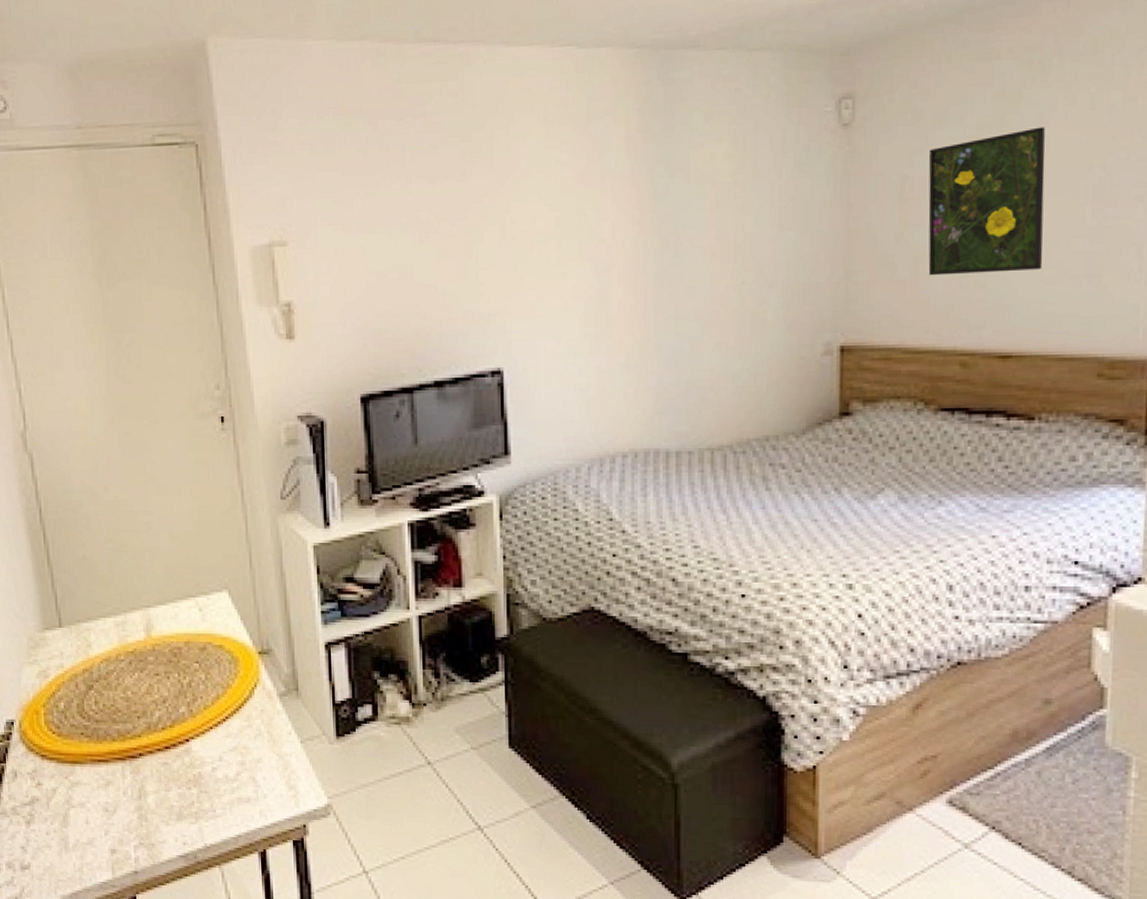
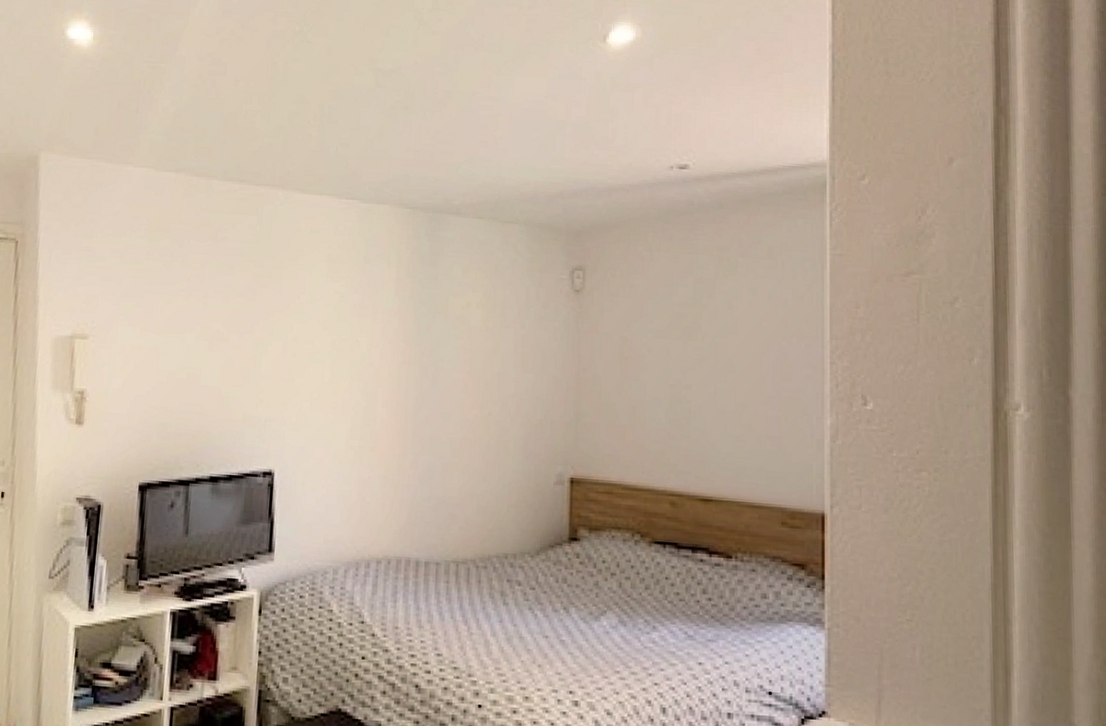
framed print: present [928,127,1045,276] -> none [643,311,735,428]

